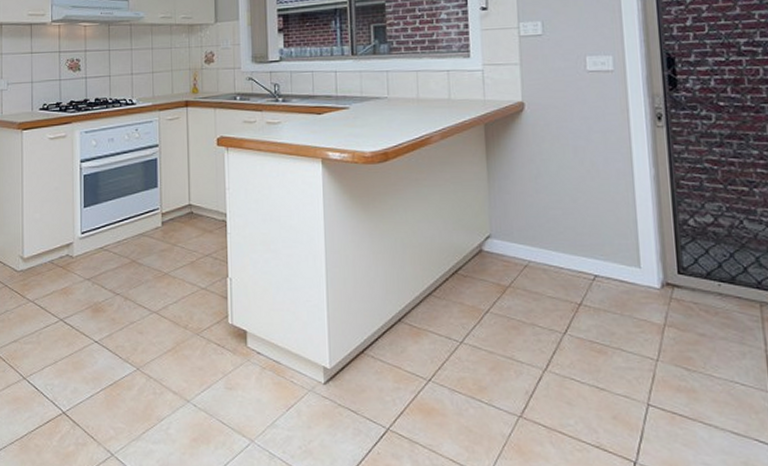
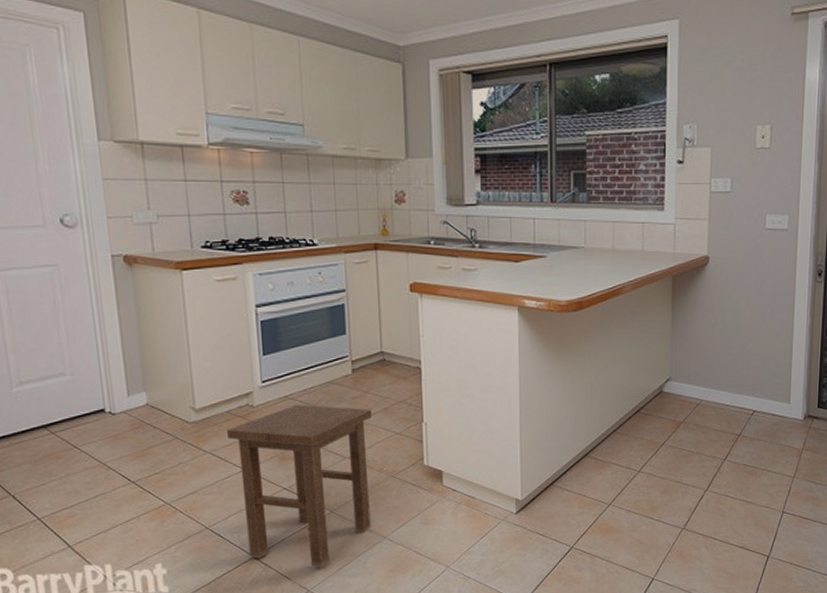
stool: none [49,255,179,430] -> present [227,404,372,568]

